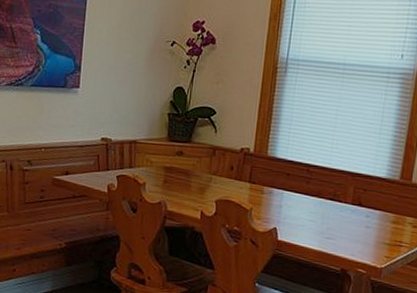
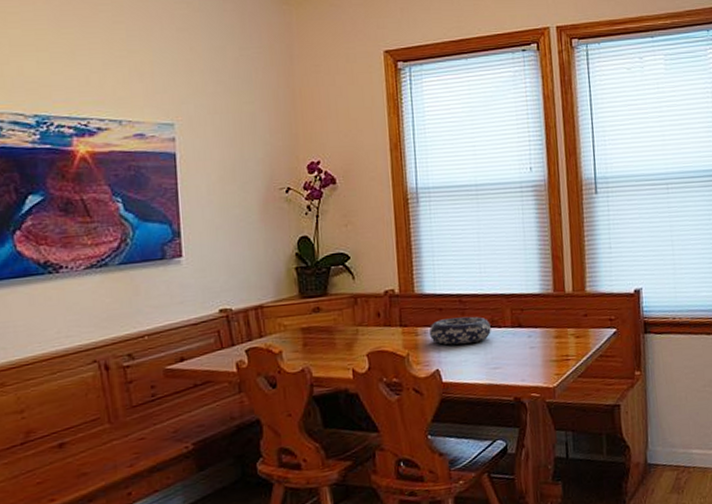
decorative bowl: none [273,183,332,211] -> present [429,316,491,345]

